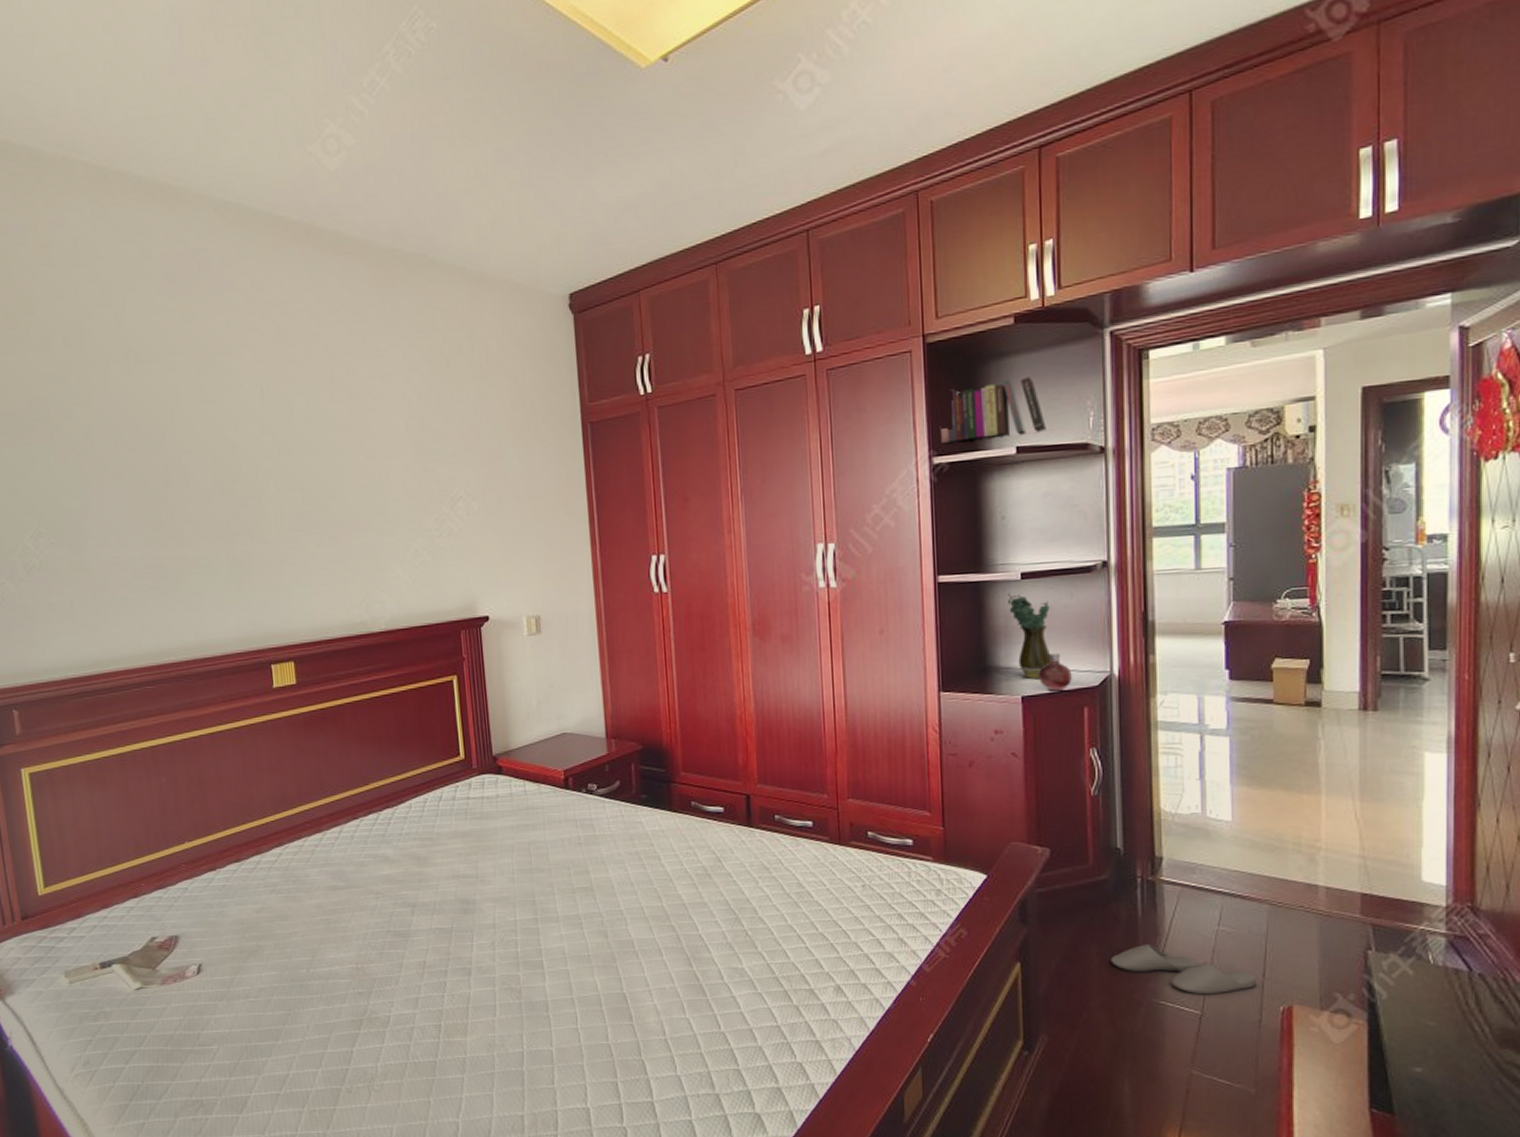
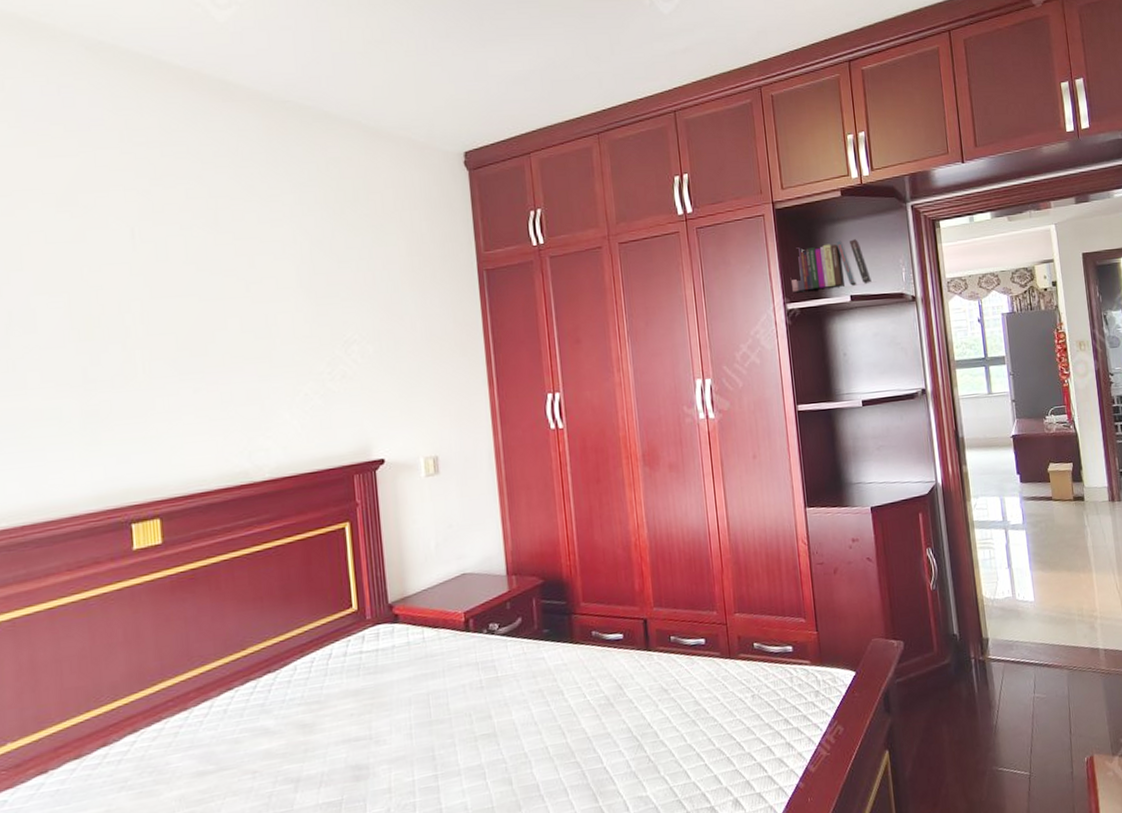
vase: present [1007,593,1050,680] -> none [853,418,890,492]
potion bottle: present [1039,652,1072,691] -> none [882,467,908,501]
slippers: present [1110,943,1255,995] -> none [958,716,1066,758]

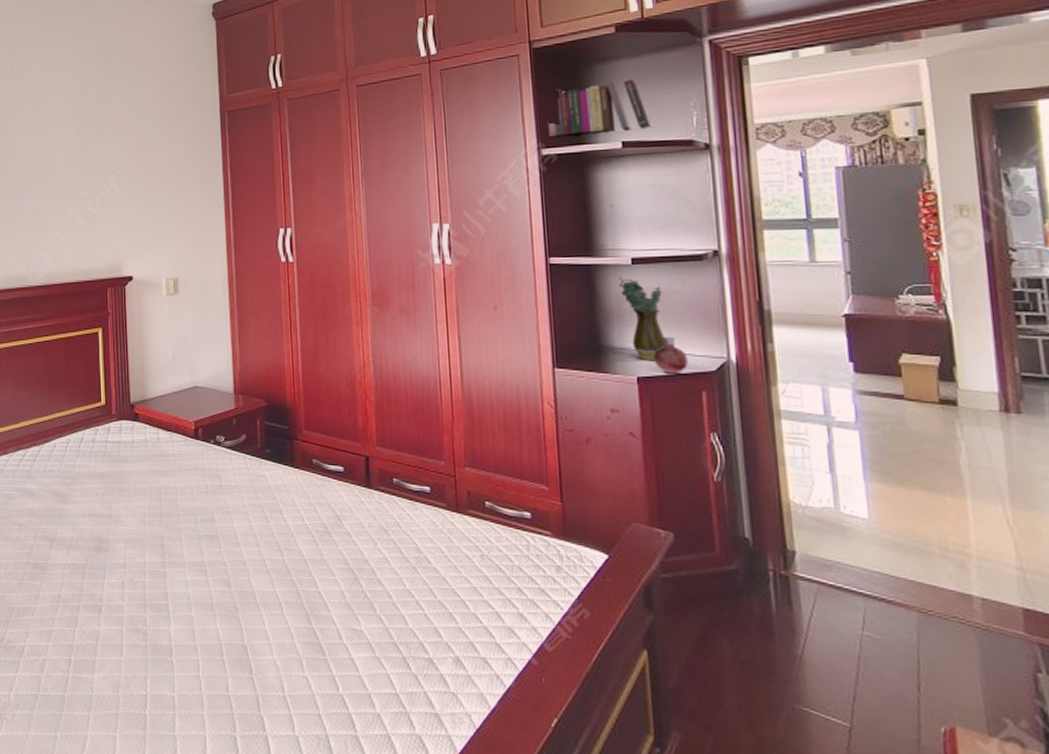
vase: none [853,418,890,492] -> present [618,277,665,361]
potion bottle: none [882,467,908,501] -> present [653,336,688,374]

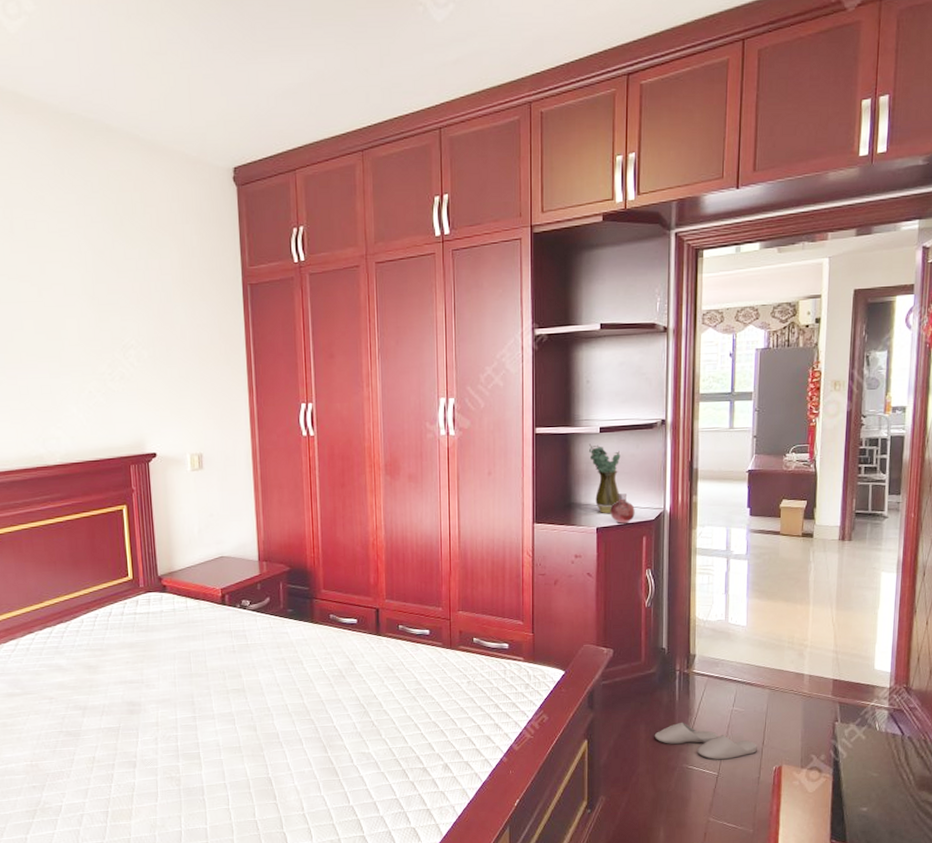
books: present [549,79,651,139] -> none [542,266,624,320]
slippers: none [744,642,910,707] -> present [654,722,757,760]

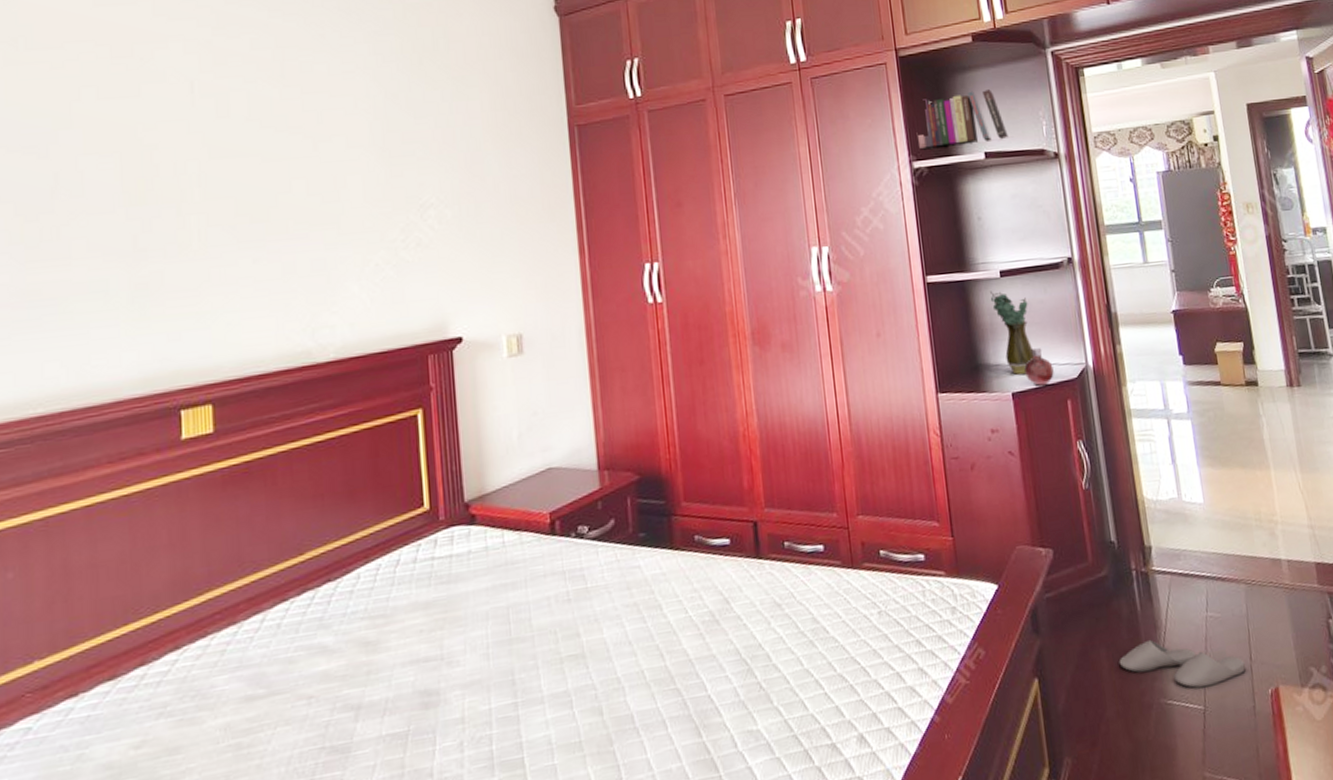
books: none [542,266,624,320] -> present [918,89,1008,151]

